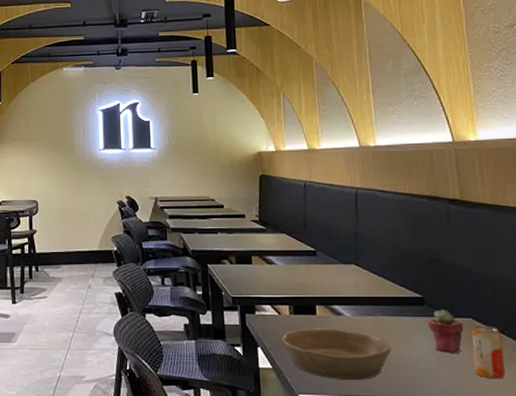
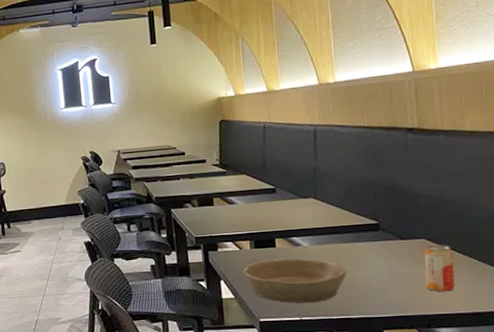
potted succulent: present [427,309,464,353] -> none [382,232,417,272]

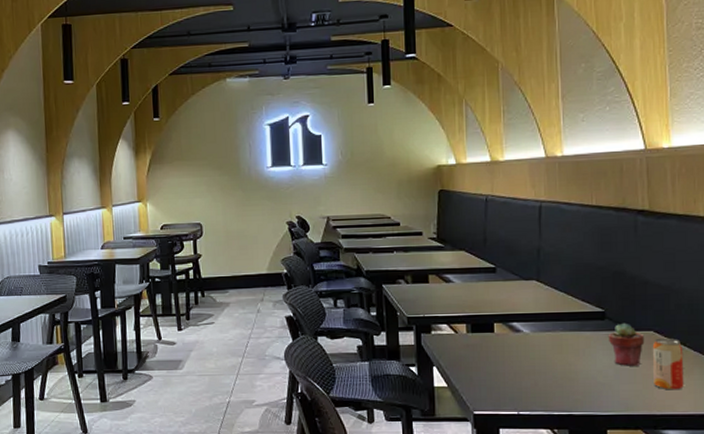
bowl: present [242,258,347,304] -> none [457,345,570,397]
potted succulent: none [382,232,417,272] -> present [608,323,645,366]

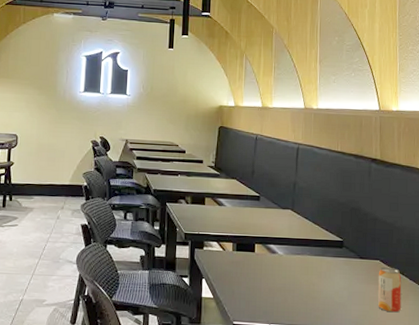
potted succulent: present [608,323,645,366] -> none [344,251,373,290]

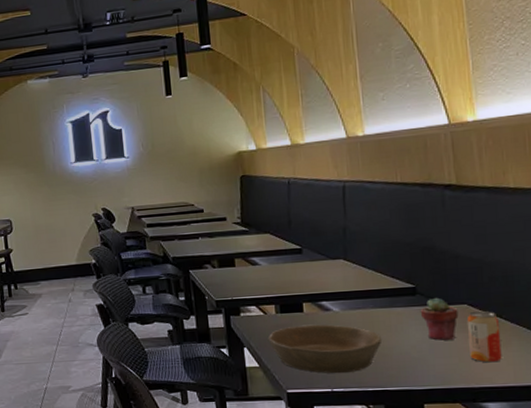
bowl: none [223,264,314,311] -> present [267,324,382,374]
potted succulent: none [344,251,373,290] -> present [420,297,459,340]

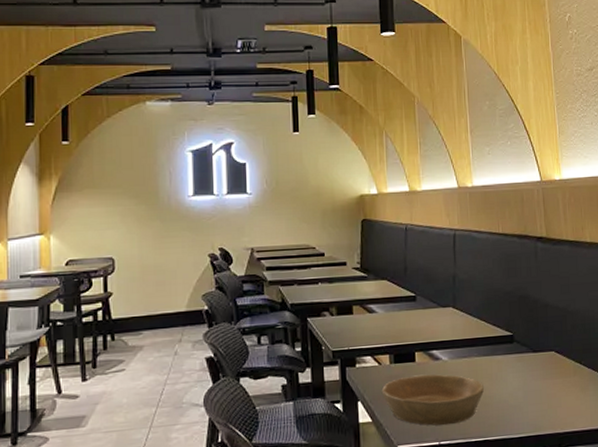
potted succulent: present [420,297,459,340] -> none [516,345,548,387]
beverage can: present [466,310,502,363] -> none [554,357,582,408]

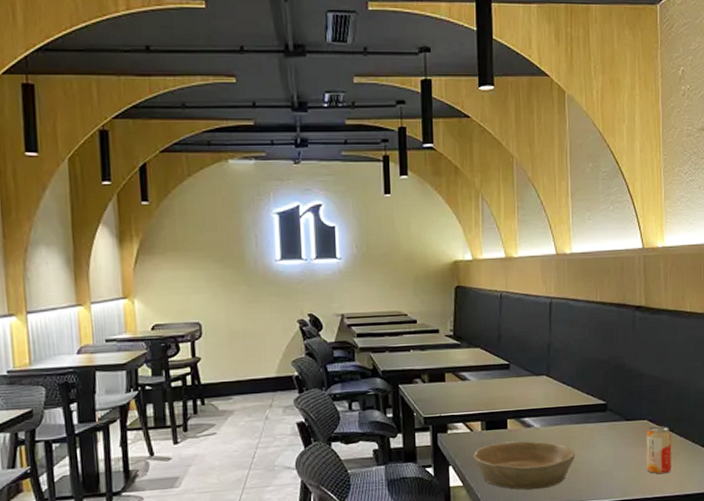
beverage can: none [554,357,582,408] -> present [646,425,672,475]

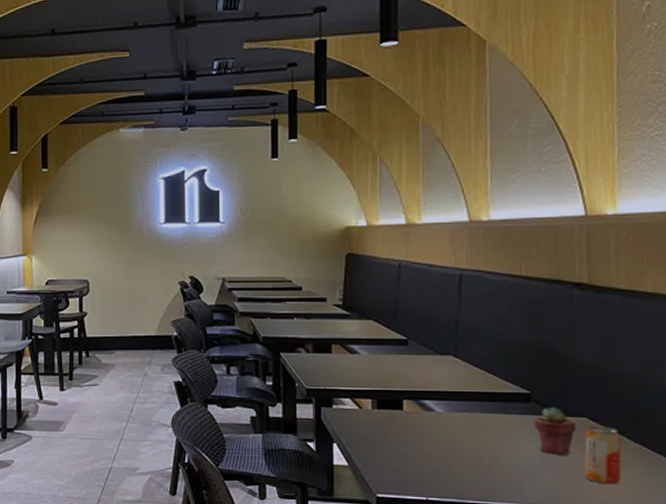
bowl: present [472,440,576,490] -> none [360,424,488,482]
potted succulent: none [609,413,640,455] -> present [533,407,576,455]

